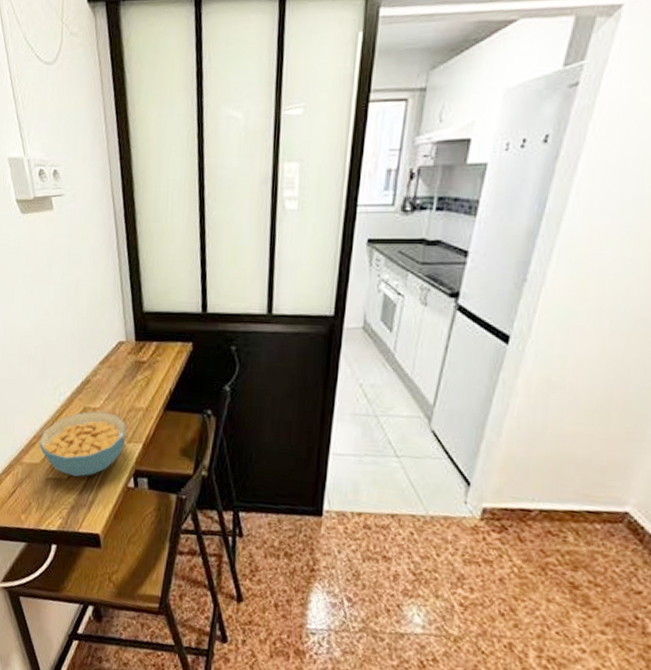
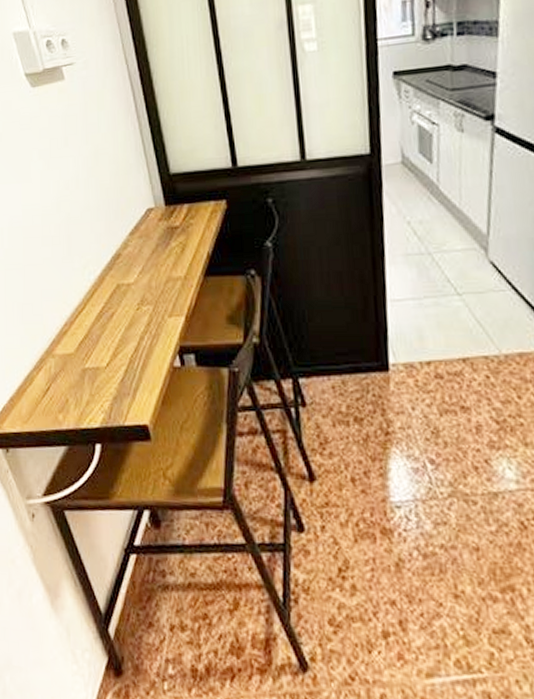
cereal bowl: present [39,411,126,477] -> none [71,287,166,362]

